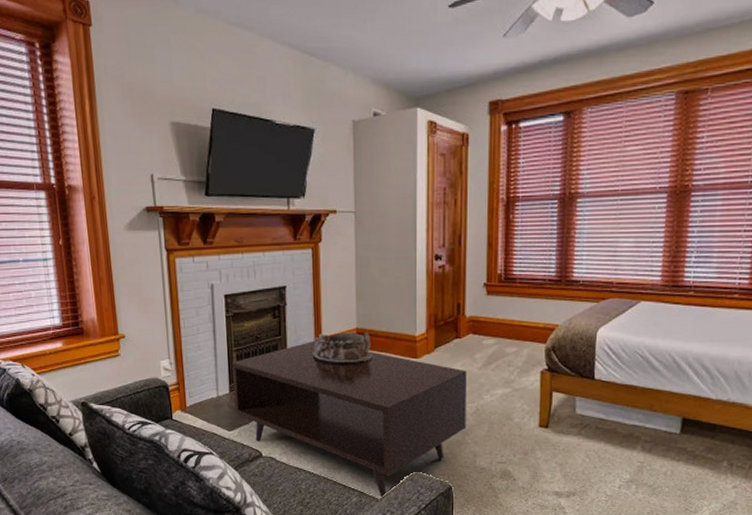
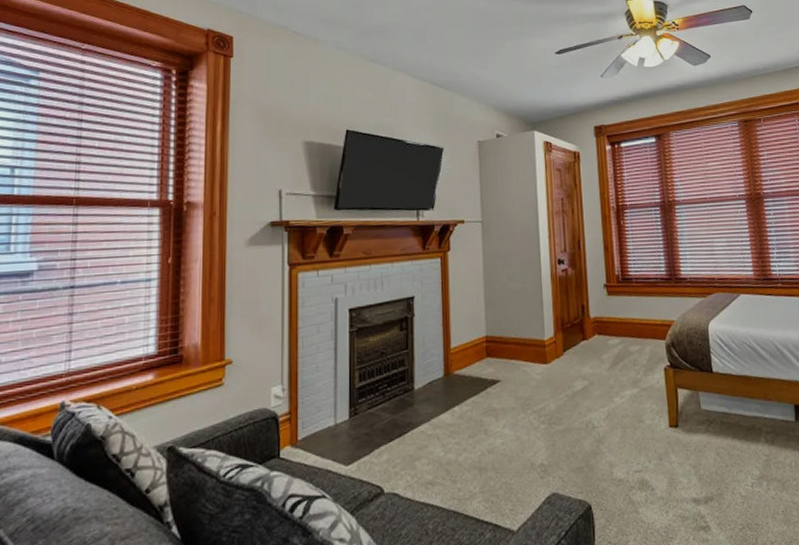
coffee table: present [232,340,467,498] -> none [354,352,600,530]
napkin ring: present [313,332,372,363] -> none [442,339,503,376]

